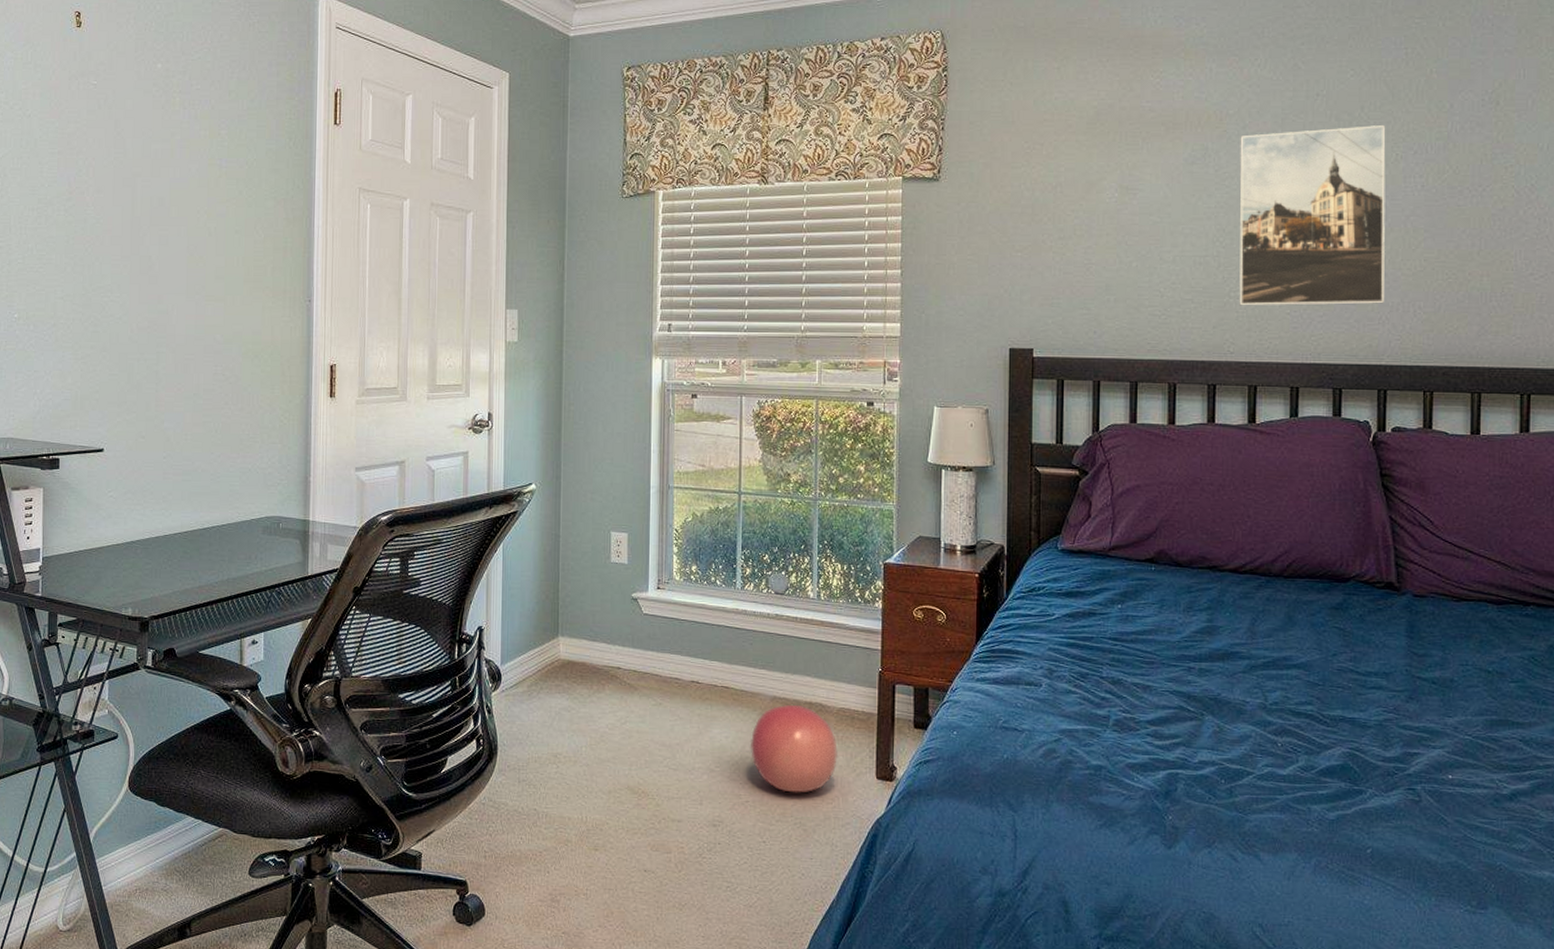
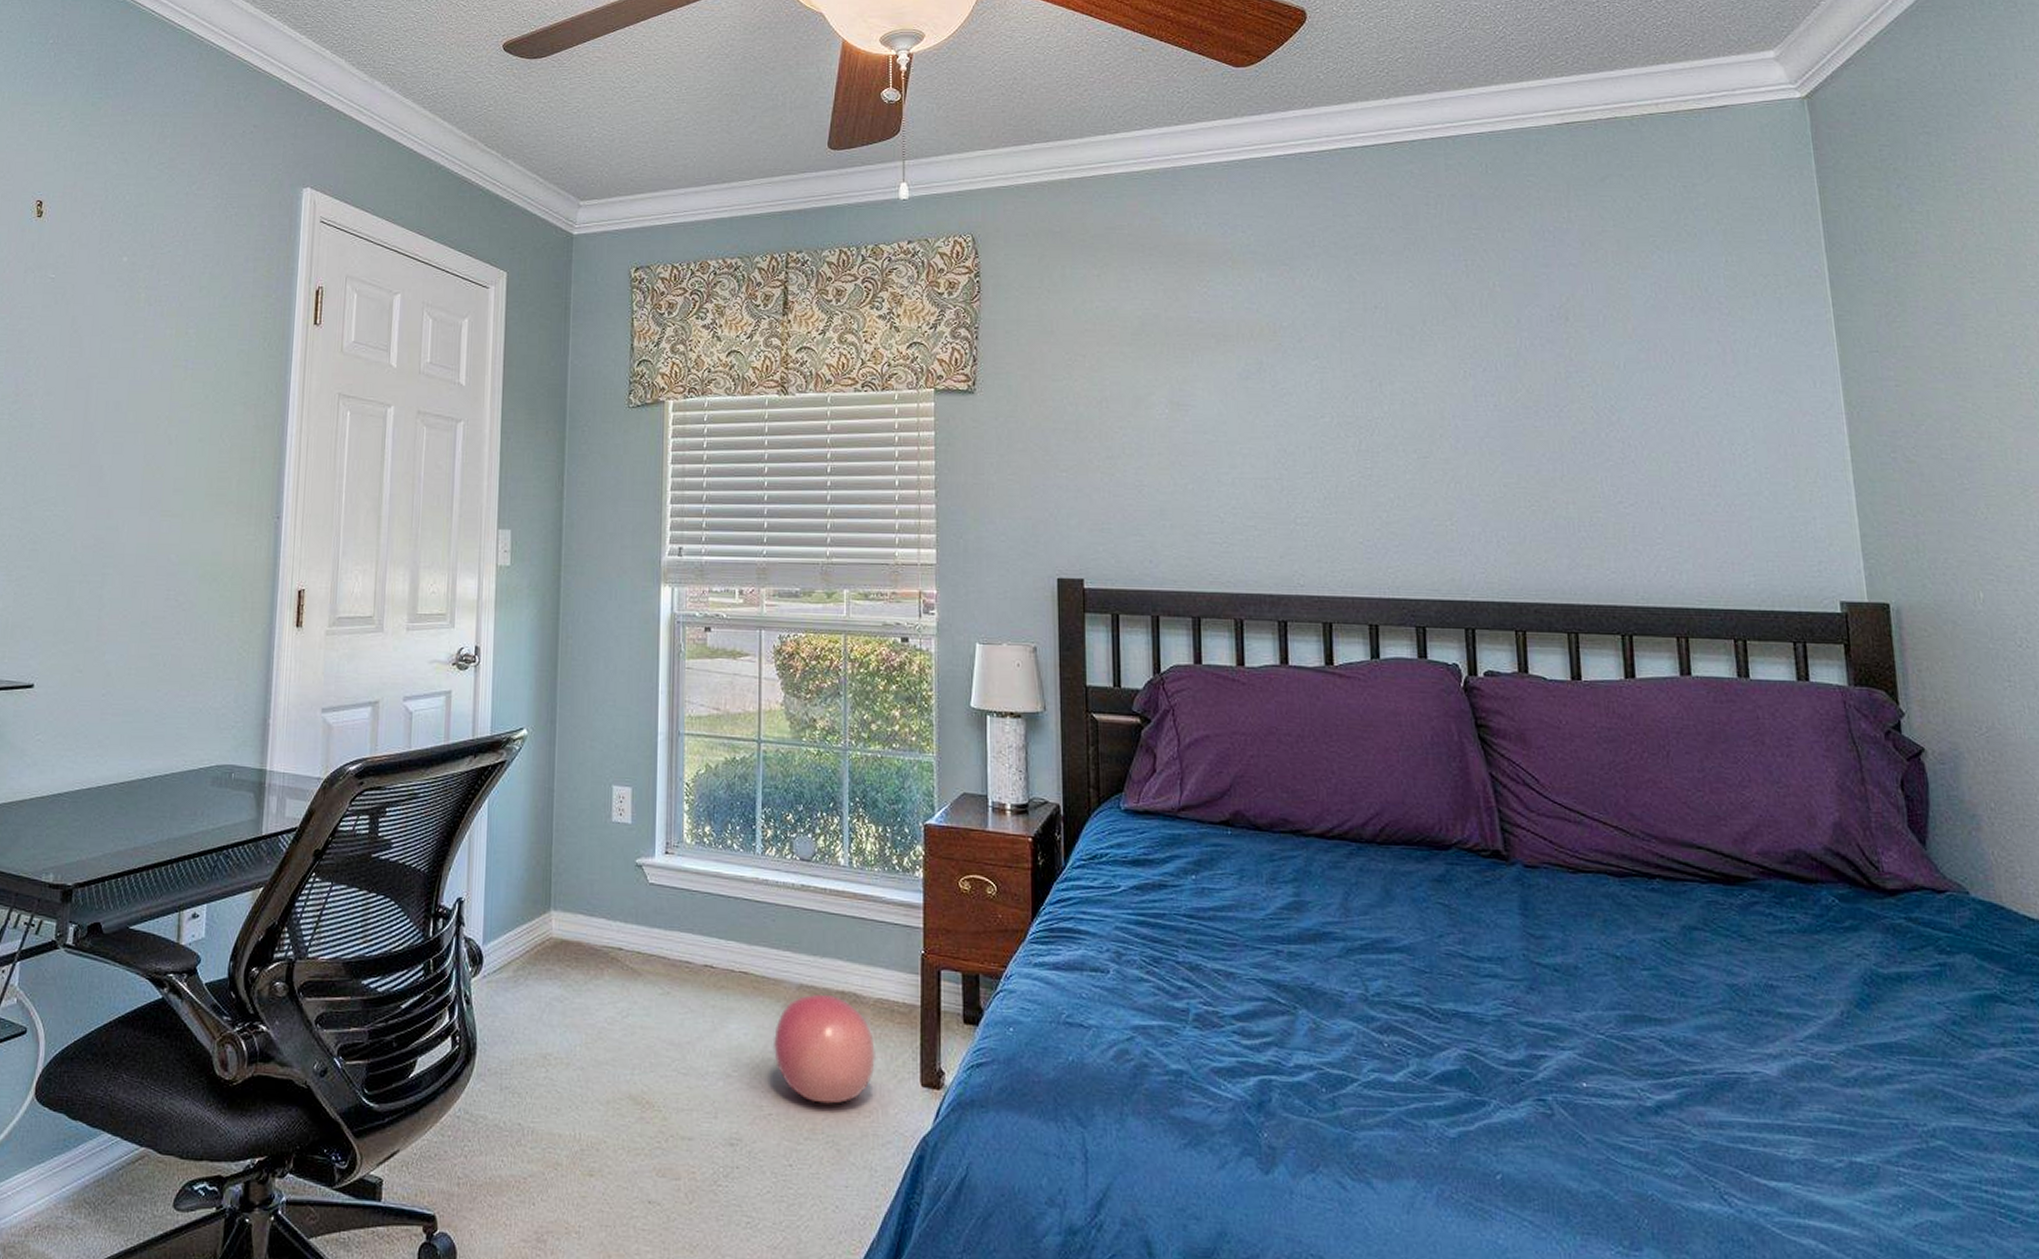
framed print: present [1239,125,1386,306] -> none [1296,340,1464,534]

